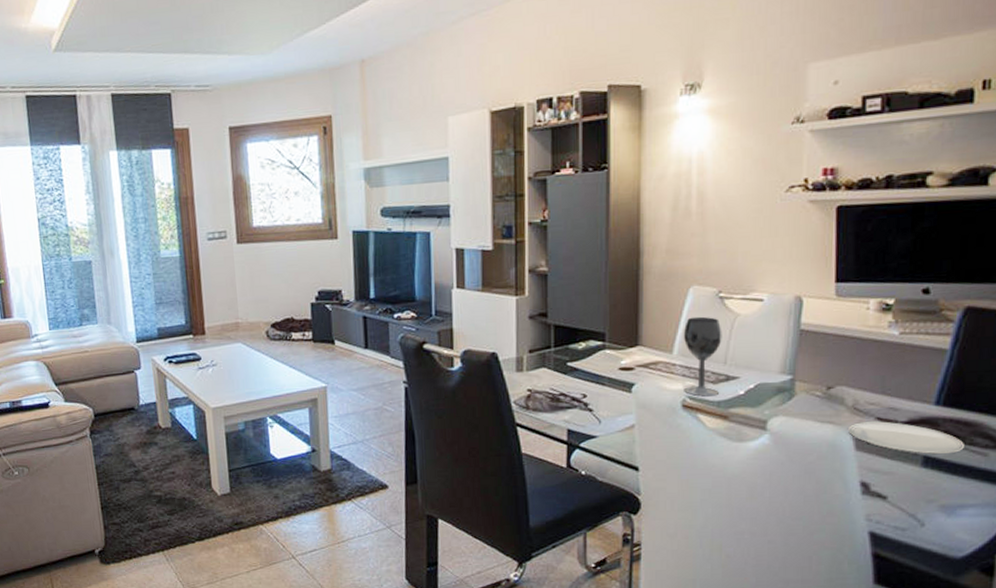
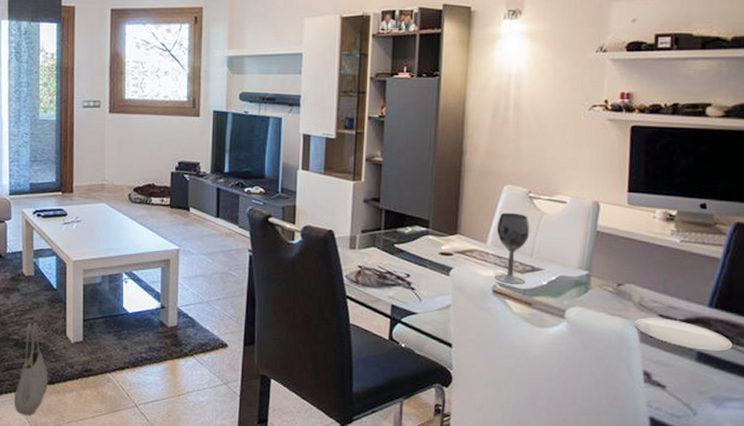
handbag: none [162,476,197,574] -> present [14,322,48,415]

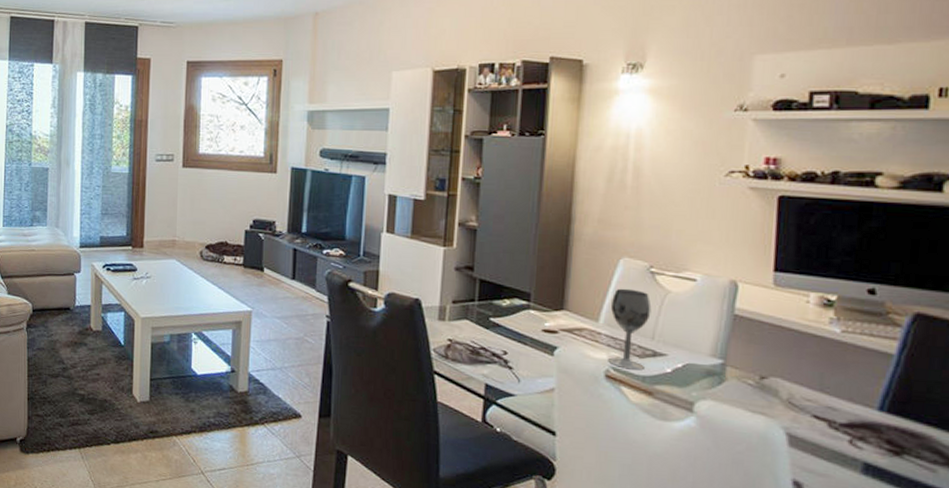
handbag: present [14,322,48,415] -> none [78,378,113,473]
plate: present [634,317,733,352] -> none [782,417,911,465]

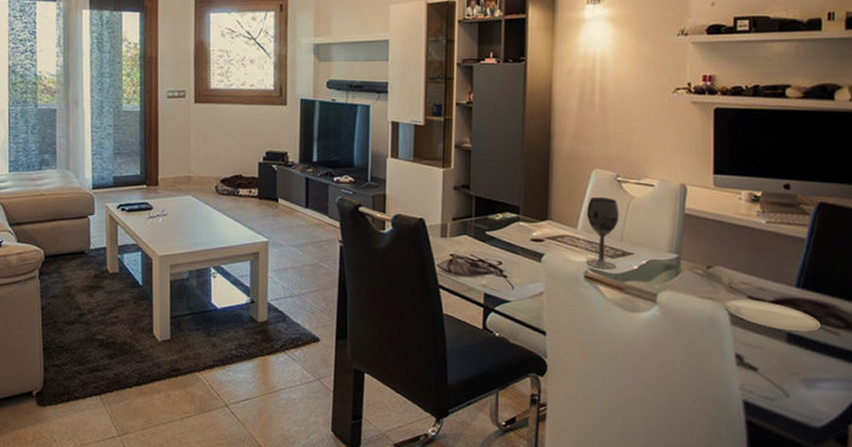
plate: none [782,417,911,465] -> present [725,300,821,332]

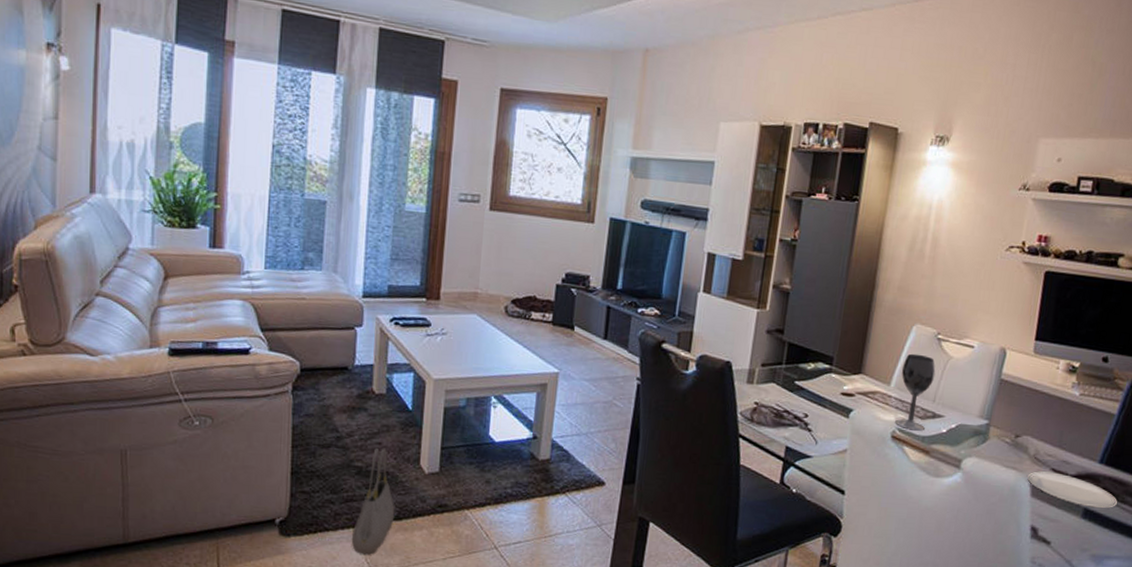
handbag: none [99,321,135,419] -> present [351,447,395,555]

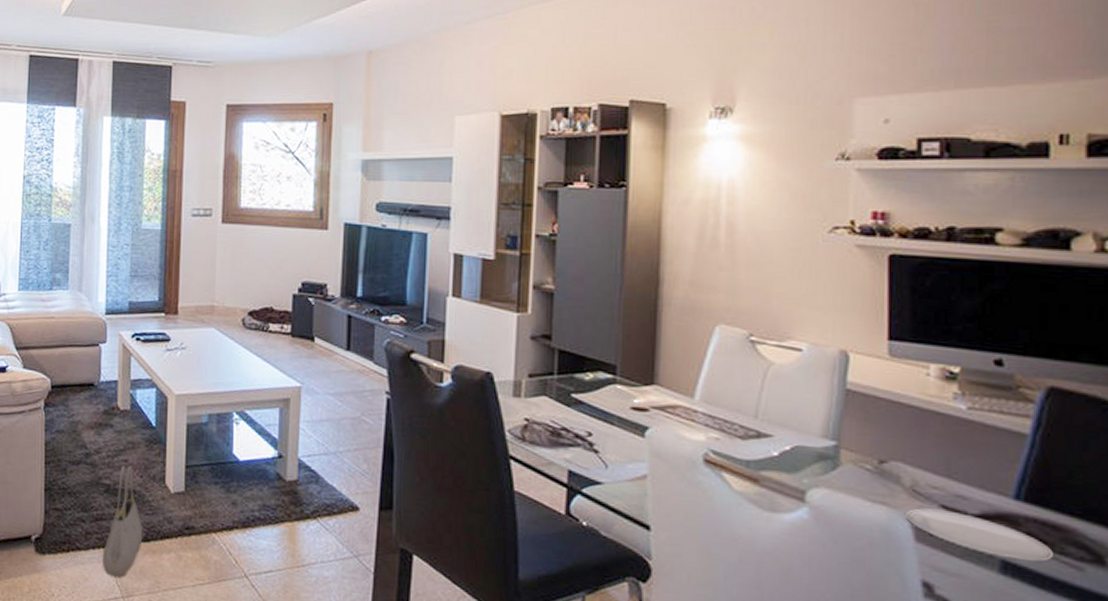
wine glass: present [895,353,936,432] -> none [706,359,753,455]

